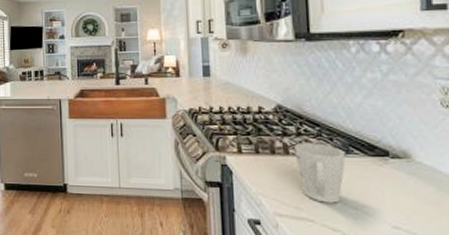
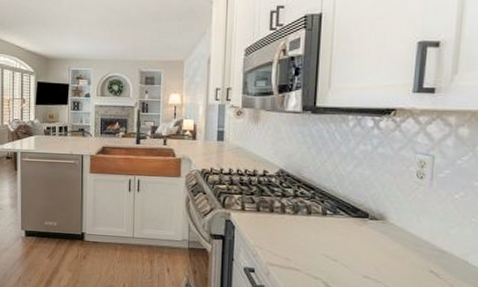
mug: present [294,143,346,204] -> none [290,203,333,256]

